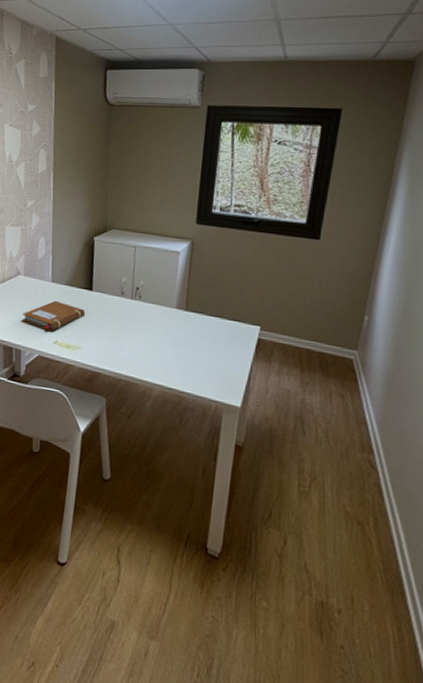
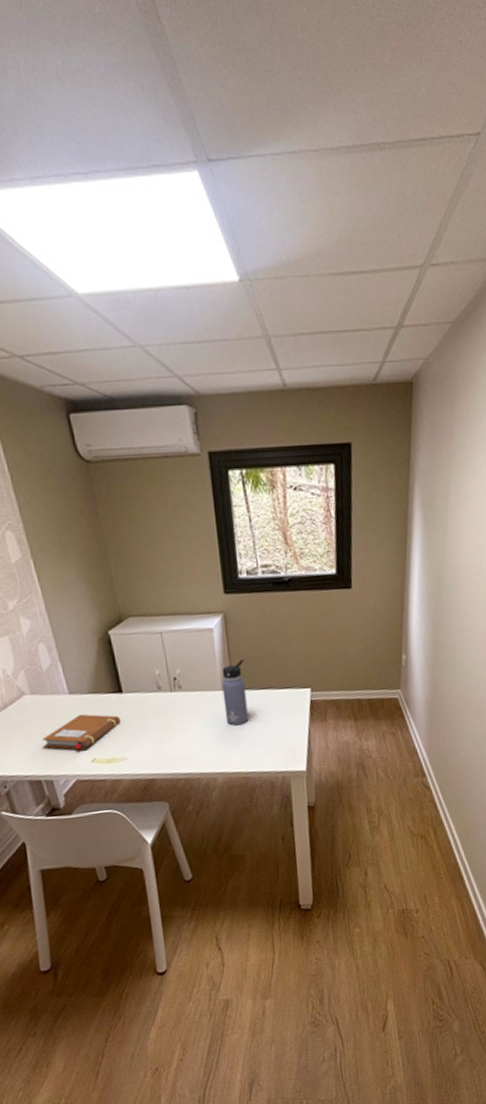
water bottle: none [173,284,202,345] -> present [221,659,249,726]

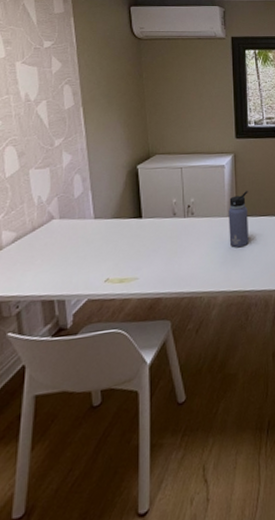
notebook: present [42,714,122,750] -> none [62,236,138,270]

